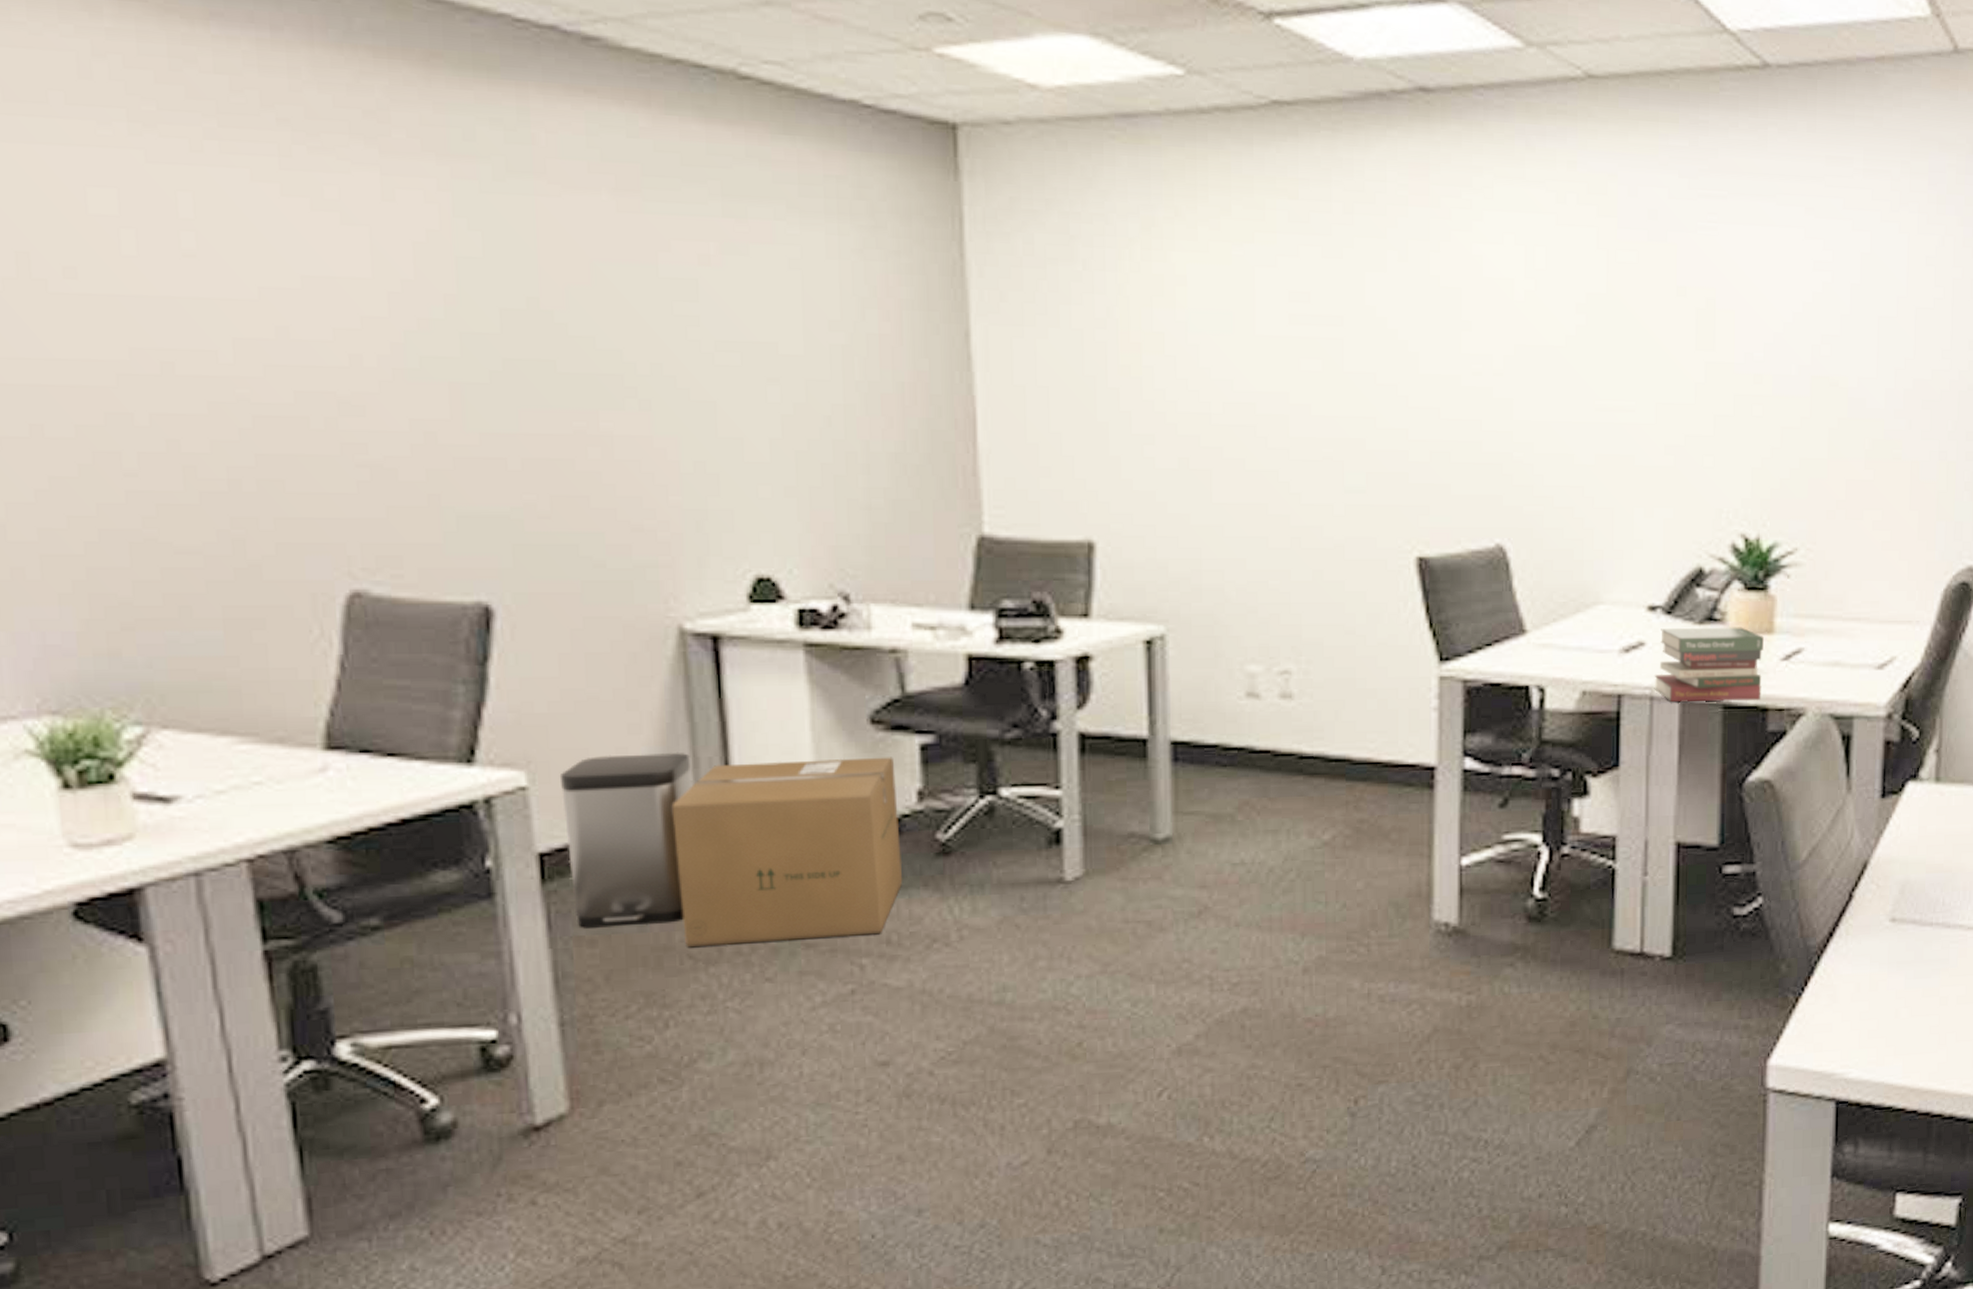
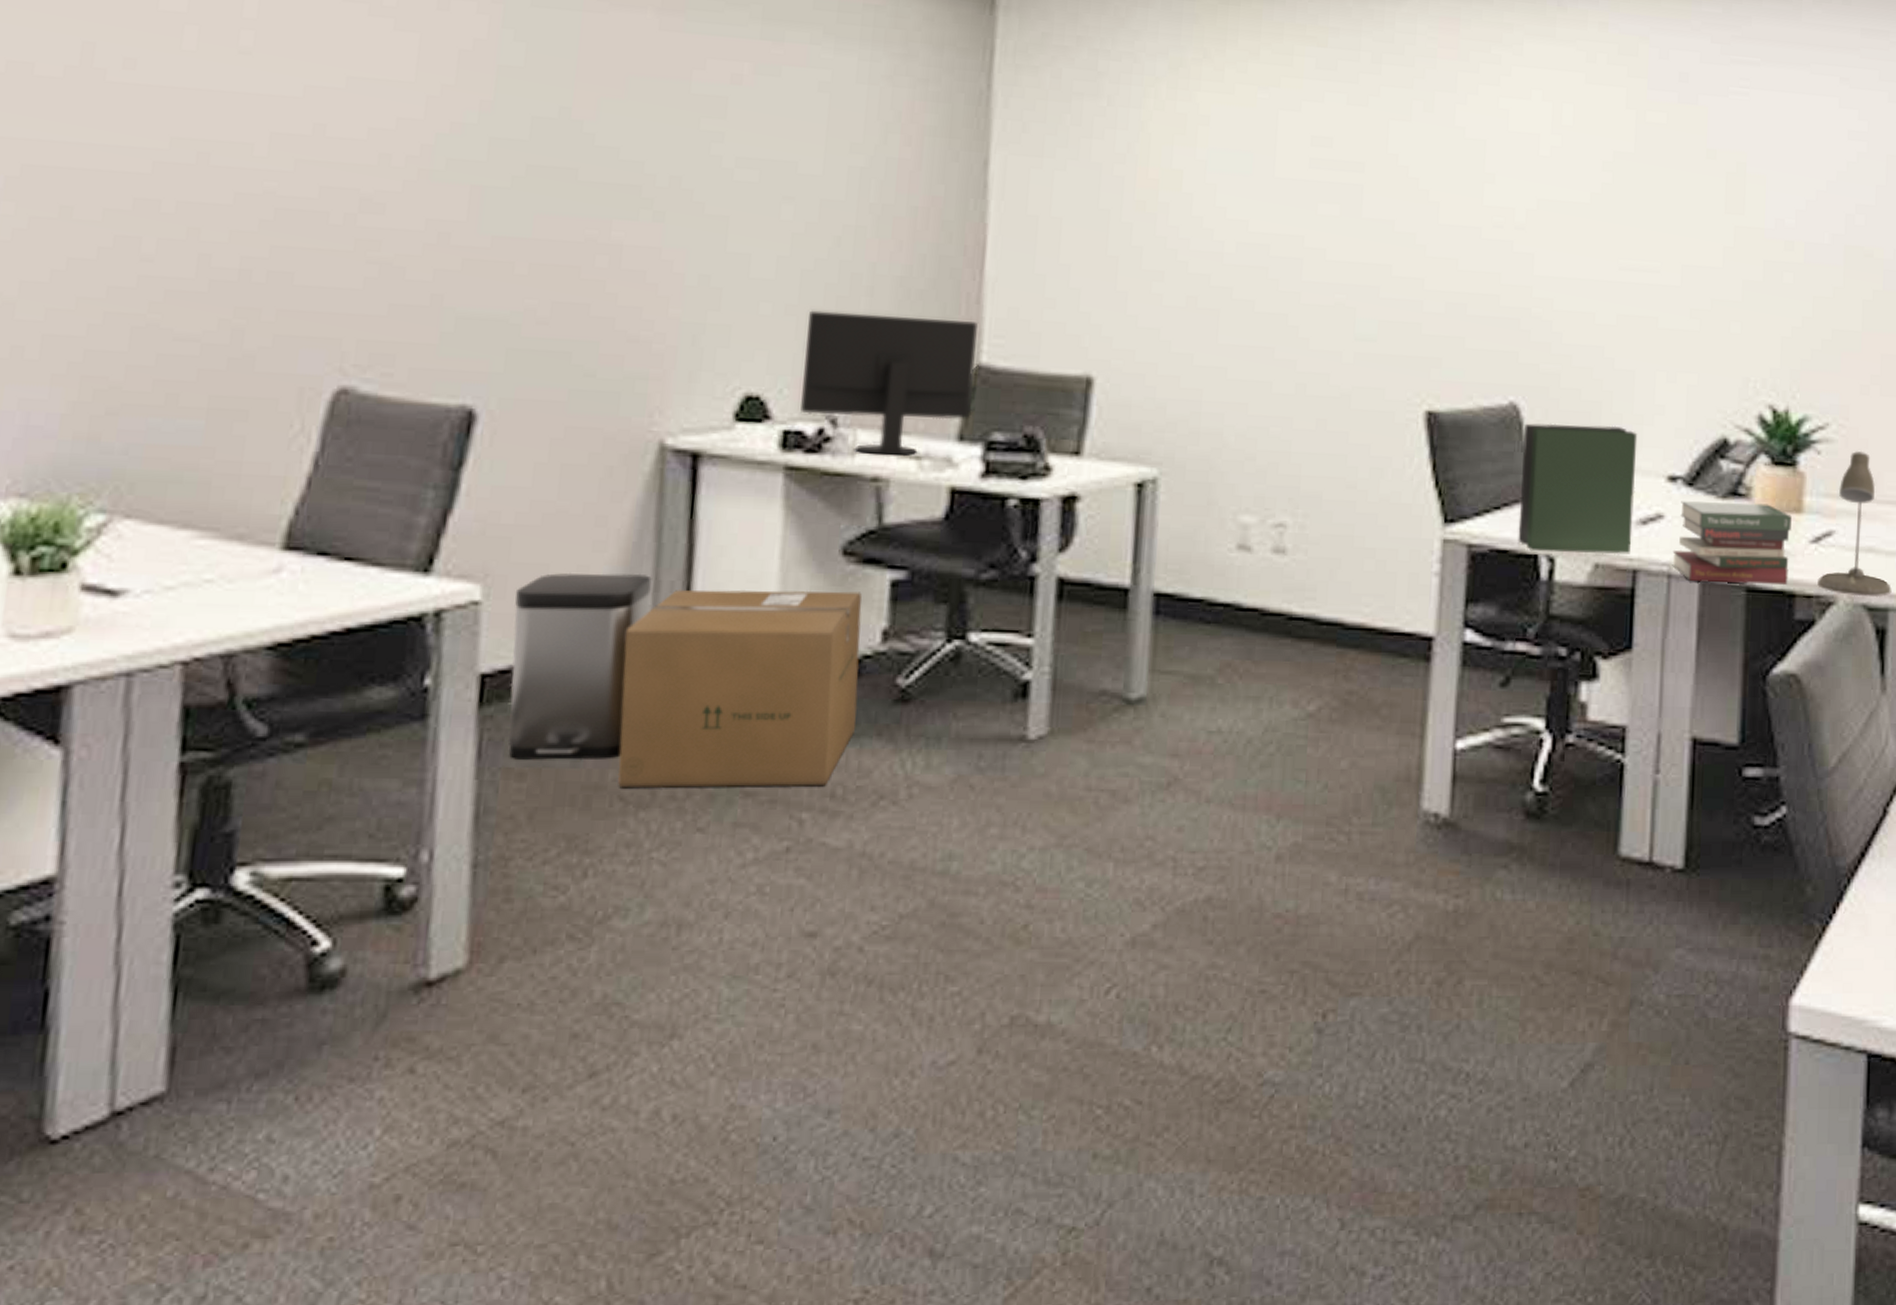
computer monitor: none [808,491,980,628] -> present [800,310,978,457]
binder: none [1509,561,1618,683] -> present [1518,423,1638,555]
desk lamp: none [1788,572,1856,707] -> present [1817,450,1892,598]

